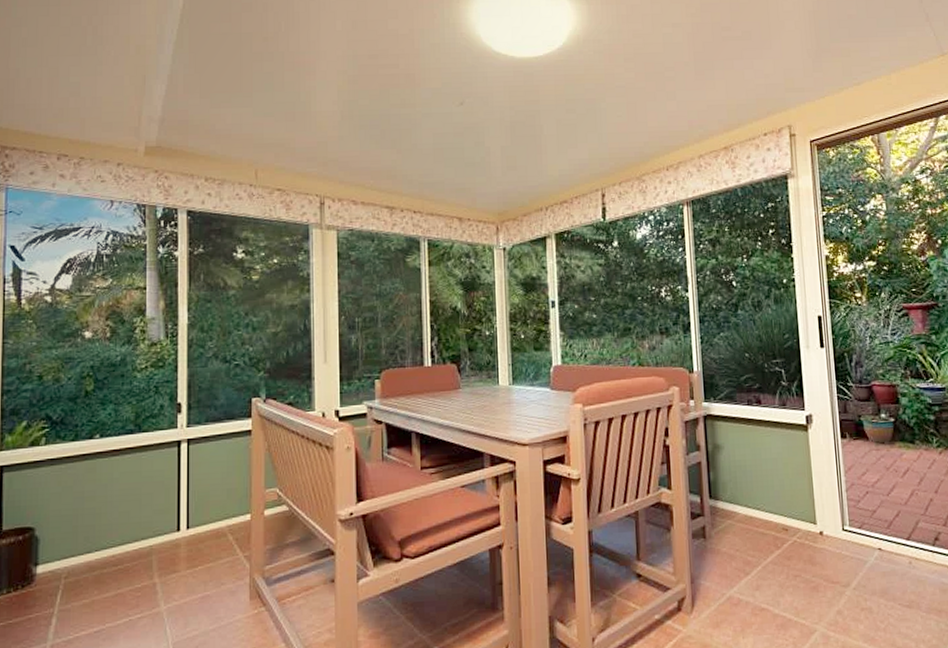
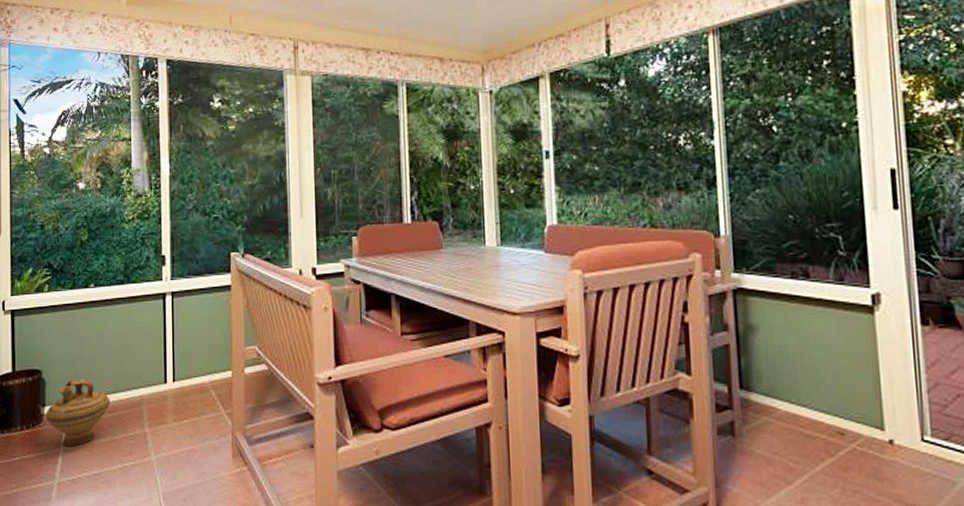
ceramic jug: none [38,532,115,606] -> present [46,378,110,447]

